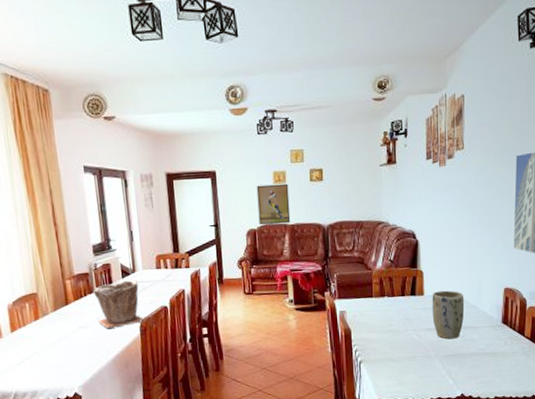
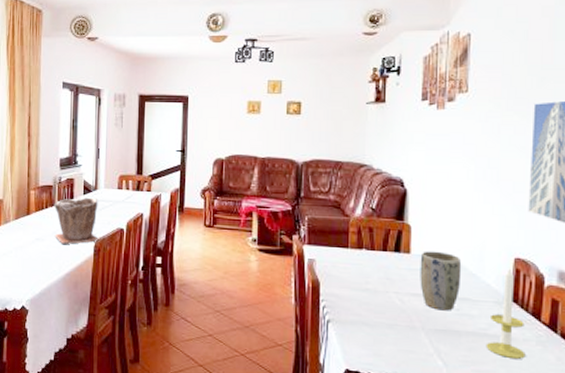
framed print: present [256,183,291,225] -> none [228,114,263,156]
candle: none [485,296,514,369] -> present [486,267,526,359]

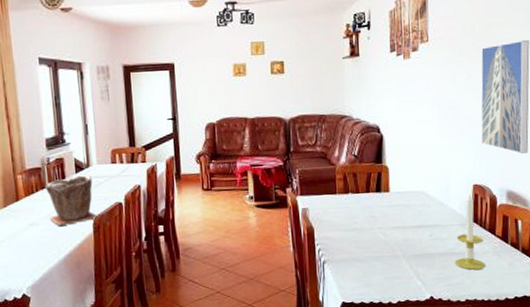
plant pot: present [420,251,462,311] -> none [398,187,432,238]

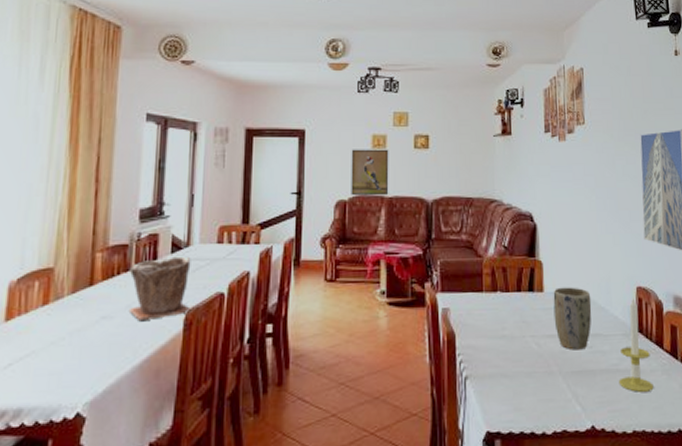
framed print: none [215,76,251,119] -> present [351,149,389,196]
plant pot: none [398,187,432,238] -> present [553,287,592,350]

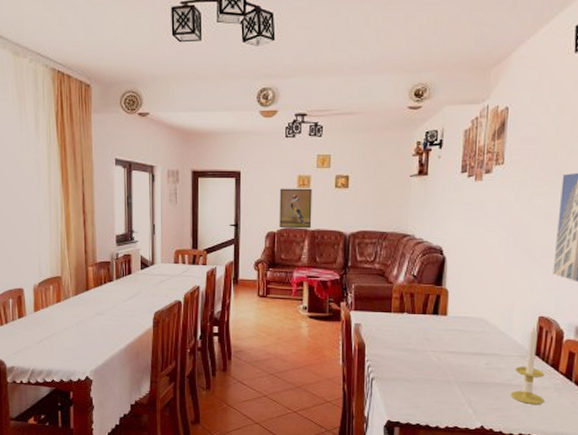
plant pot: present [128,256,192,320] -> none [112,272,159,317]
plant pot: present [553,287,592,350] -> none [455,312,493,366]

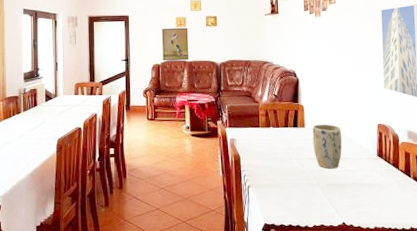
plant pot: none [455,312,493,366] -> present [312,124,342,169]
candle: present [510,324,545,404] -> none [363,131,391,200]

